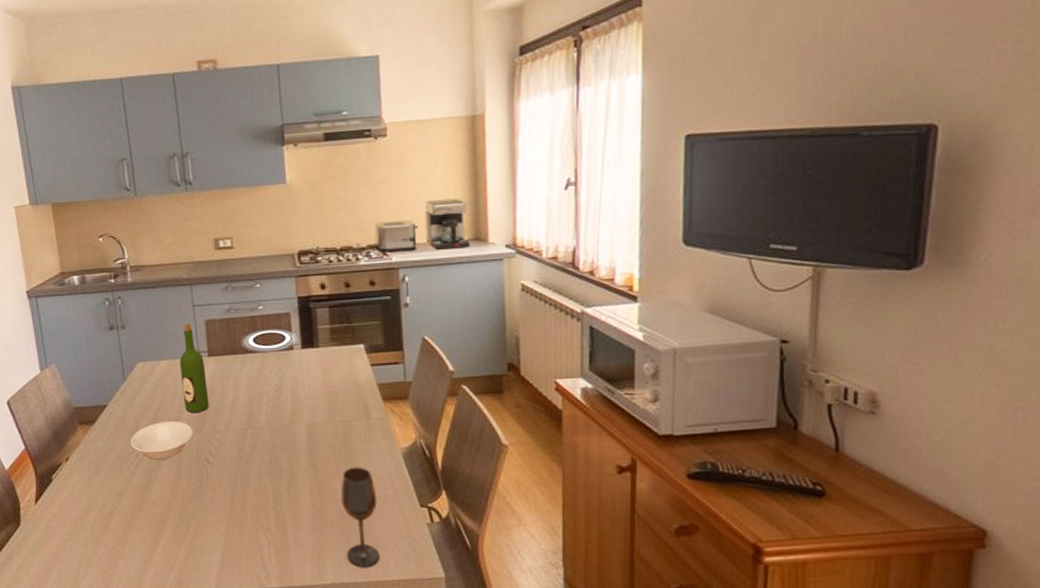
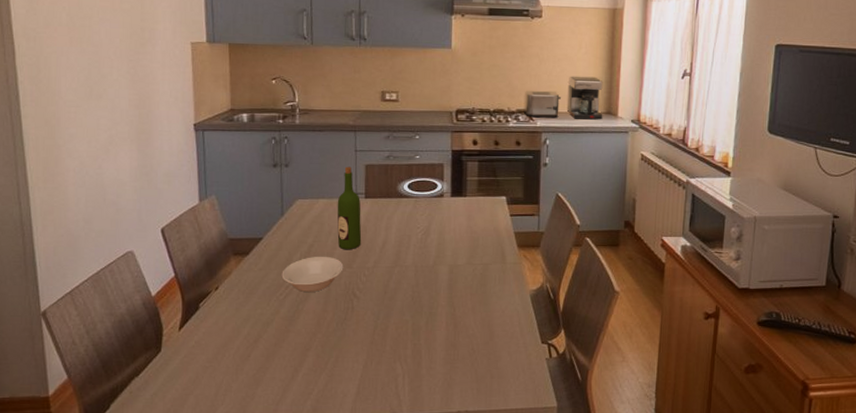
wine glass: present [340,467,380,568] -> none [473,305,505,398]

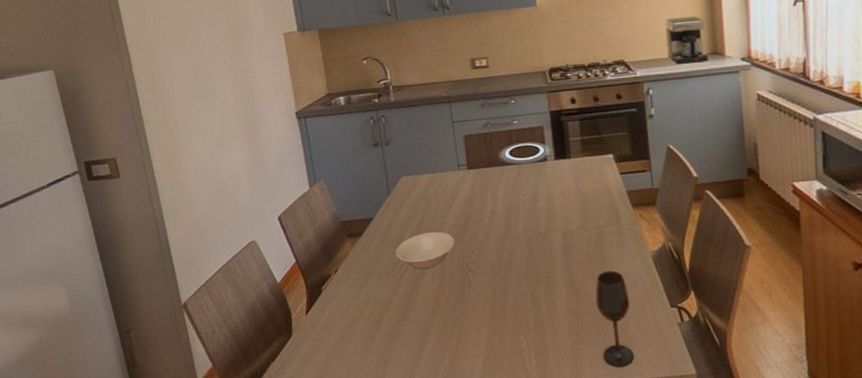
wine bottle: present [337,166,362,250] -> none [440,139,470,224]
wine glass: none [473,305,505,398] -> present [595,270,635,368]
toaster: present [524,90,561,118] -> none [620,37,660,68]

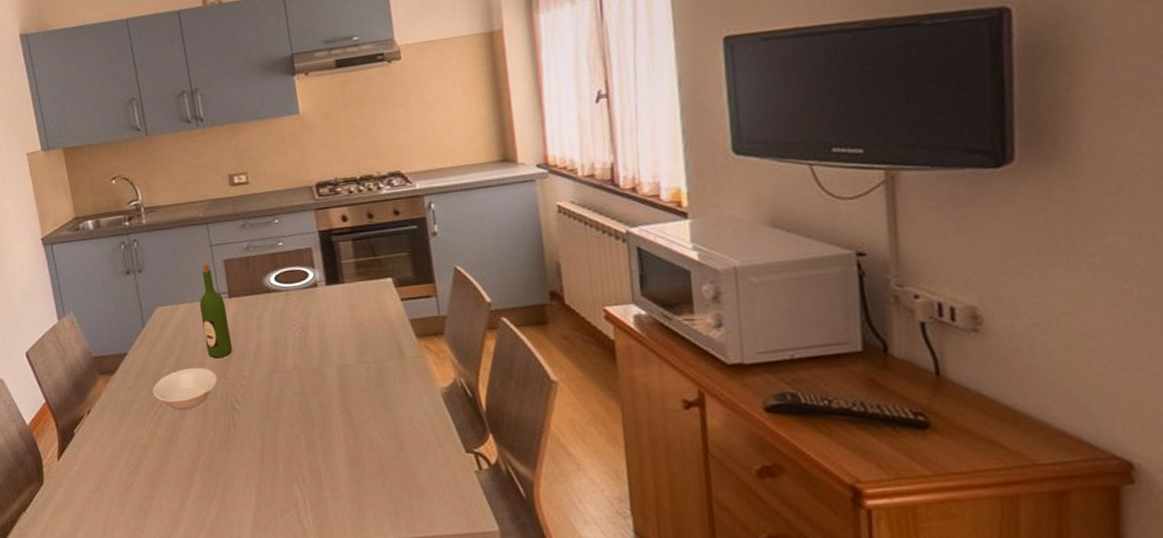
wine bottle: none [440,139,470,224] -> present [199,264,233,359]
wine glass: present [595,270,635,368] -> none [378,410,426,522]
coffee maker: present [665,16,709,64] -> none [446,118,499,174]

